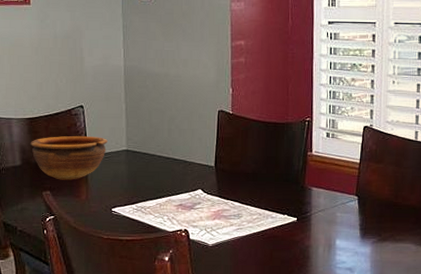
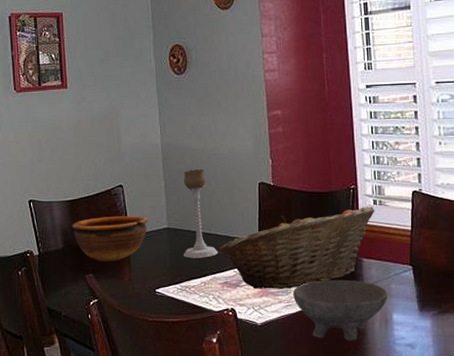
candle holder: none [140,93,175,181] -> present [183,169,218,259]
fruit basket: none [176,138,327,213] -> present [219,205,375,289]
bowl: none [245,206,333,264] -> present [293,279,388,342]

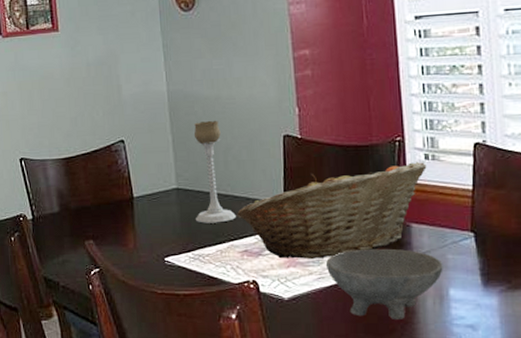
bowl: present [71,216,148,262] -> none [68,175,154,227]

